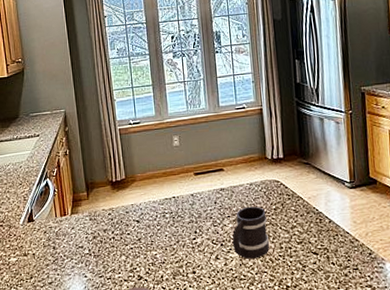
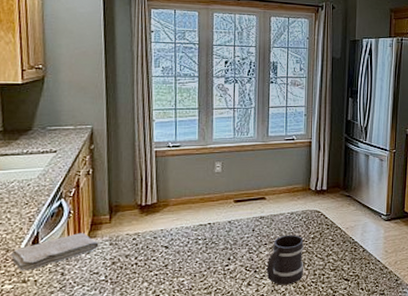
washcloth: none [12,209,81,245] -> present [10,233,99,271]

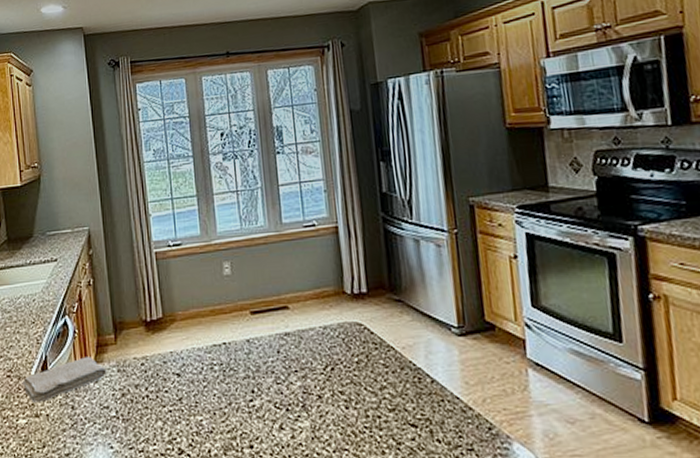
mug: present [266,234,304,285] -> none [301,357,351,431]

